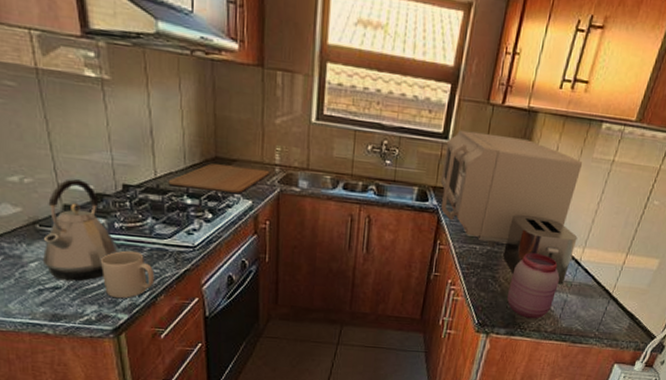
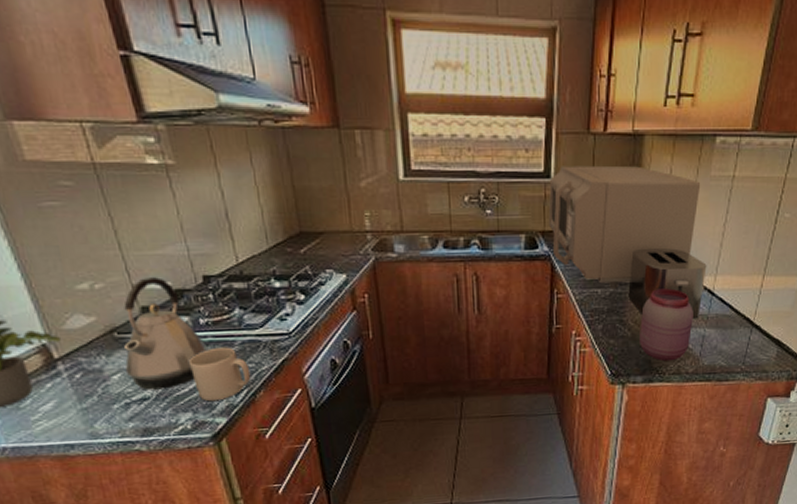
chopping board: present [168,163,270,193] -> none [252,238,362,271]

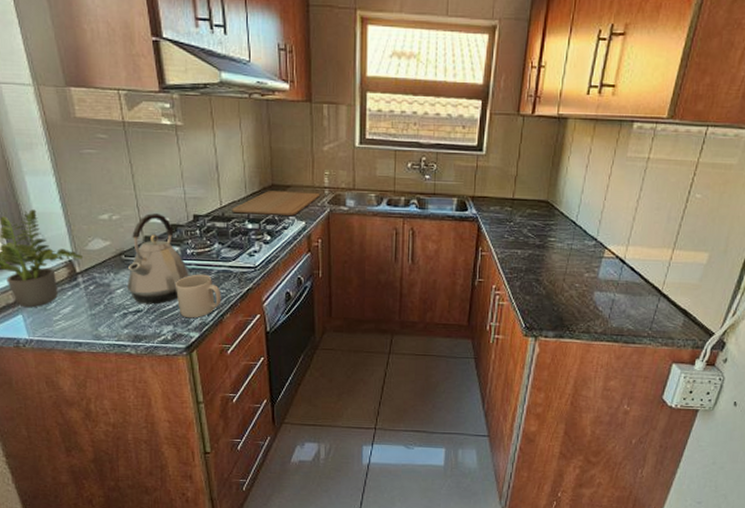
chopping board: none [252,238,362,271] -> present [232,191,321,216]
microwave: present [548,165,700,289] -> none [478,141,616,251]
toaster: present [628,248,707,319] -> none [545,216,620,284]
jar: present [640,288,693,361] -> none [553,254,605,320]

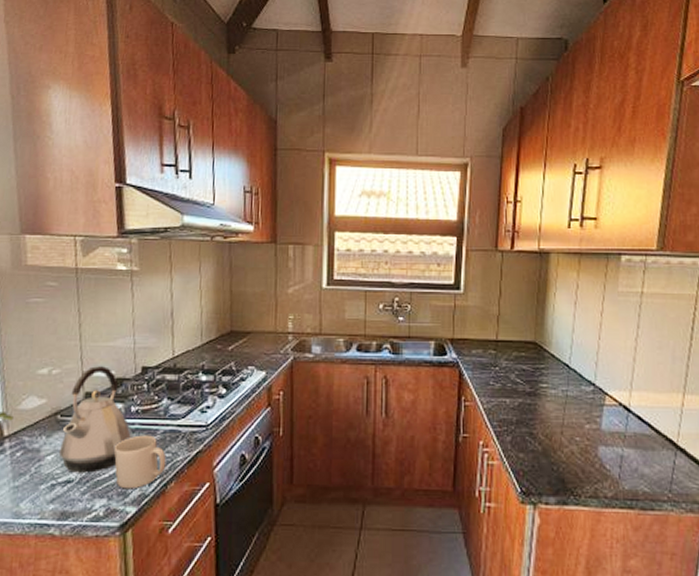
chopping board: present [232,191,321,216] -> none [185,338,284,365]

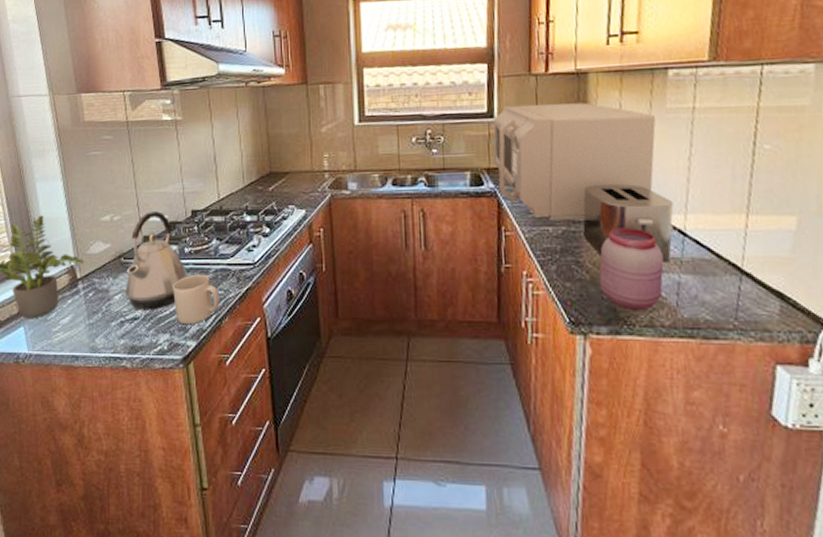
microwave: none [457,279,608,400] -> present [492,102,656,227]
toaster: none [538,359,621,437] -> present [582,184,674,263]
jar: none [551,402,609,482] -> present [599,227,664,311]

